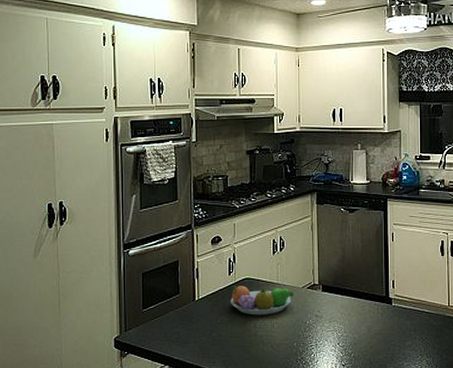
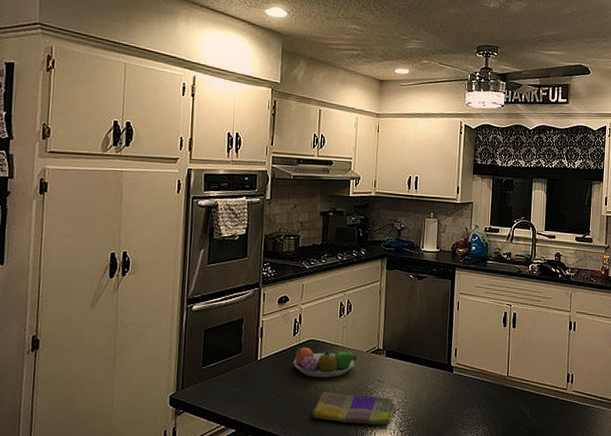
dish towel: none [252,328,336,360] -> present [311,391,396,425]

